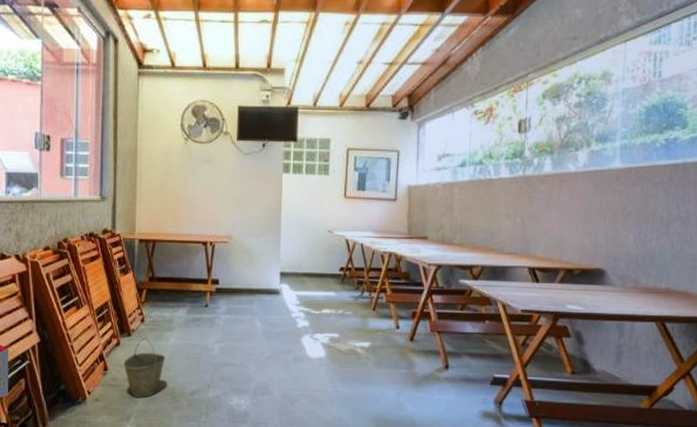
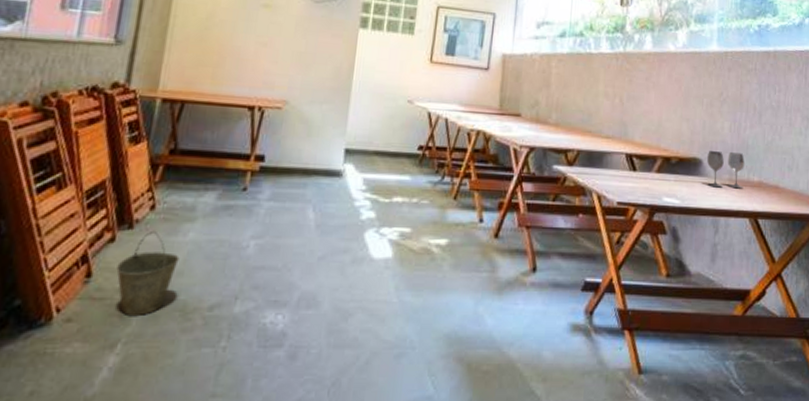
wineglass: none [611,262,651,296] -> present [707,151,745,189]

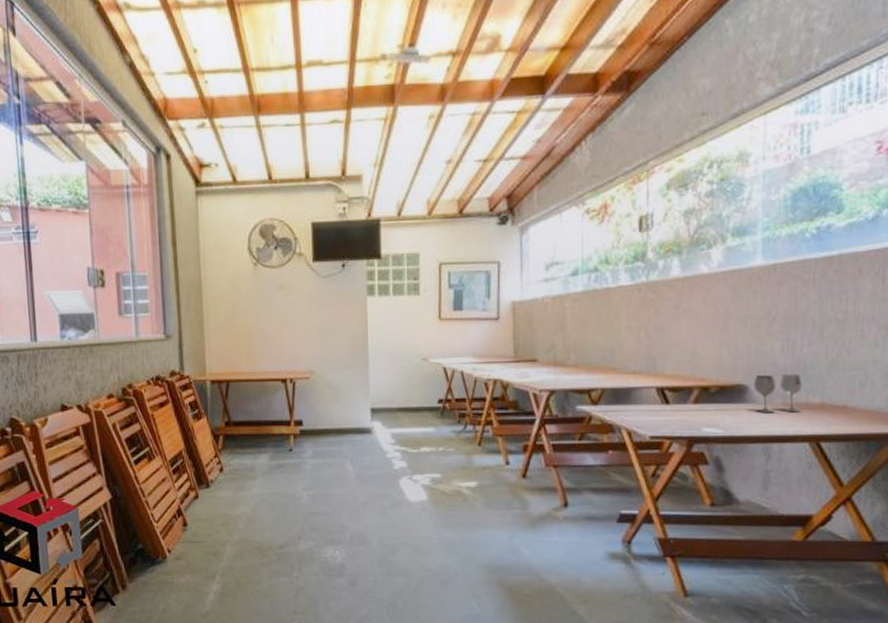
bucket: present [116,230,180,317] -> none [204,488,250,555]

